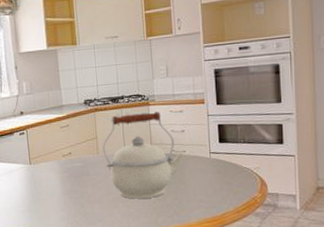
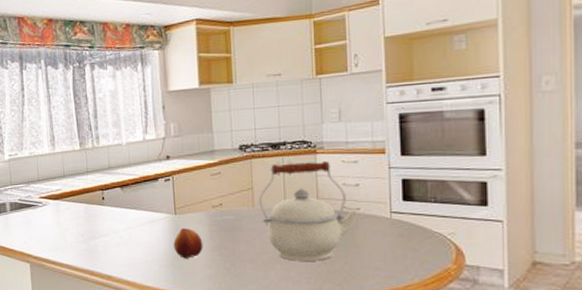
fruit: none [29,176,56,204] -> present [173,228,203,259]

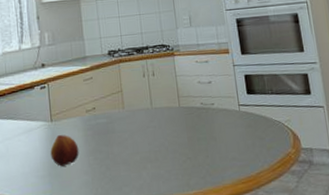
kettle: present [259,161,358,261] -> none [128,62,213,159]

